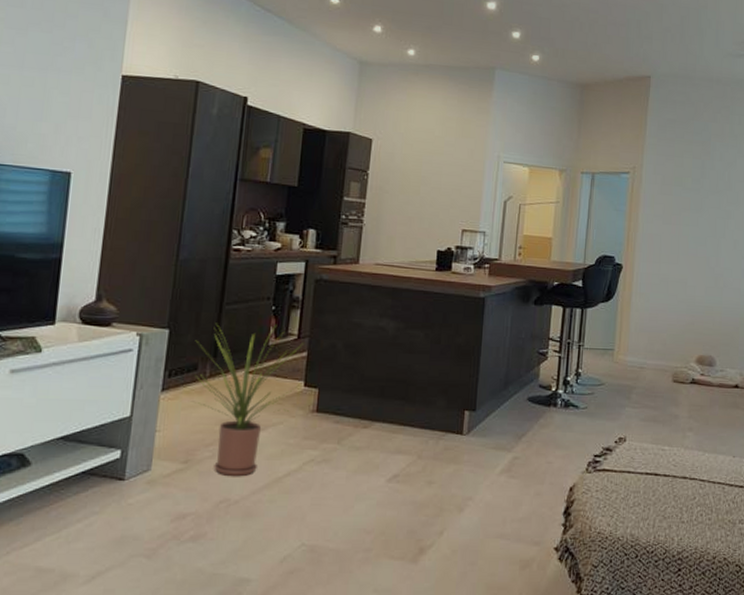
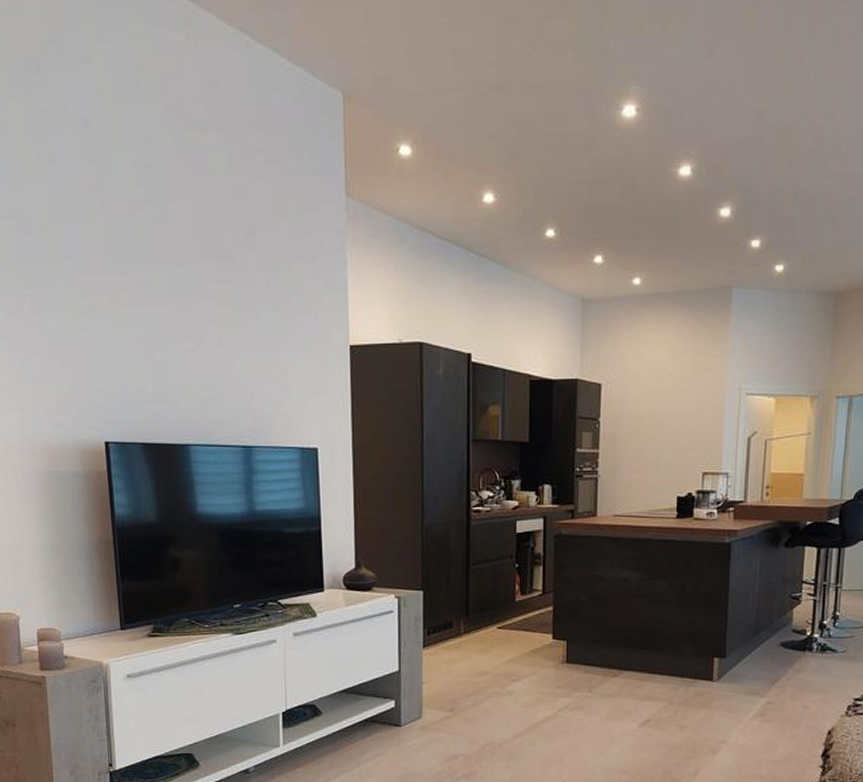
house plant: present [191,323,303,477] -> none [447,582,548,723]

